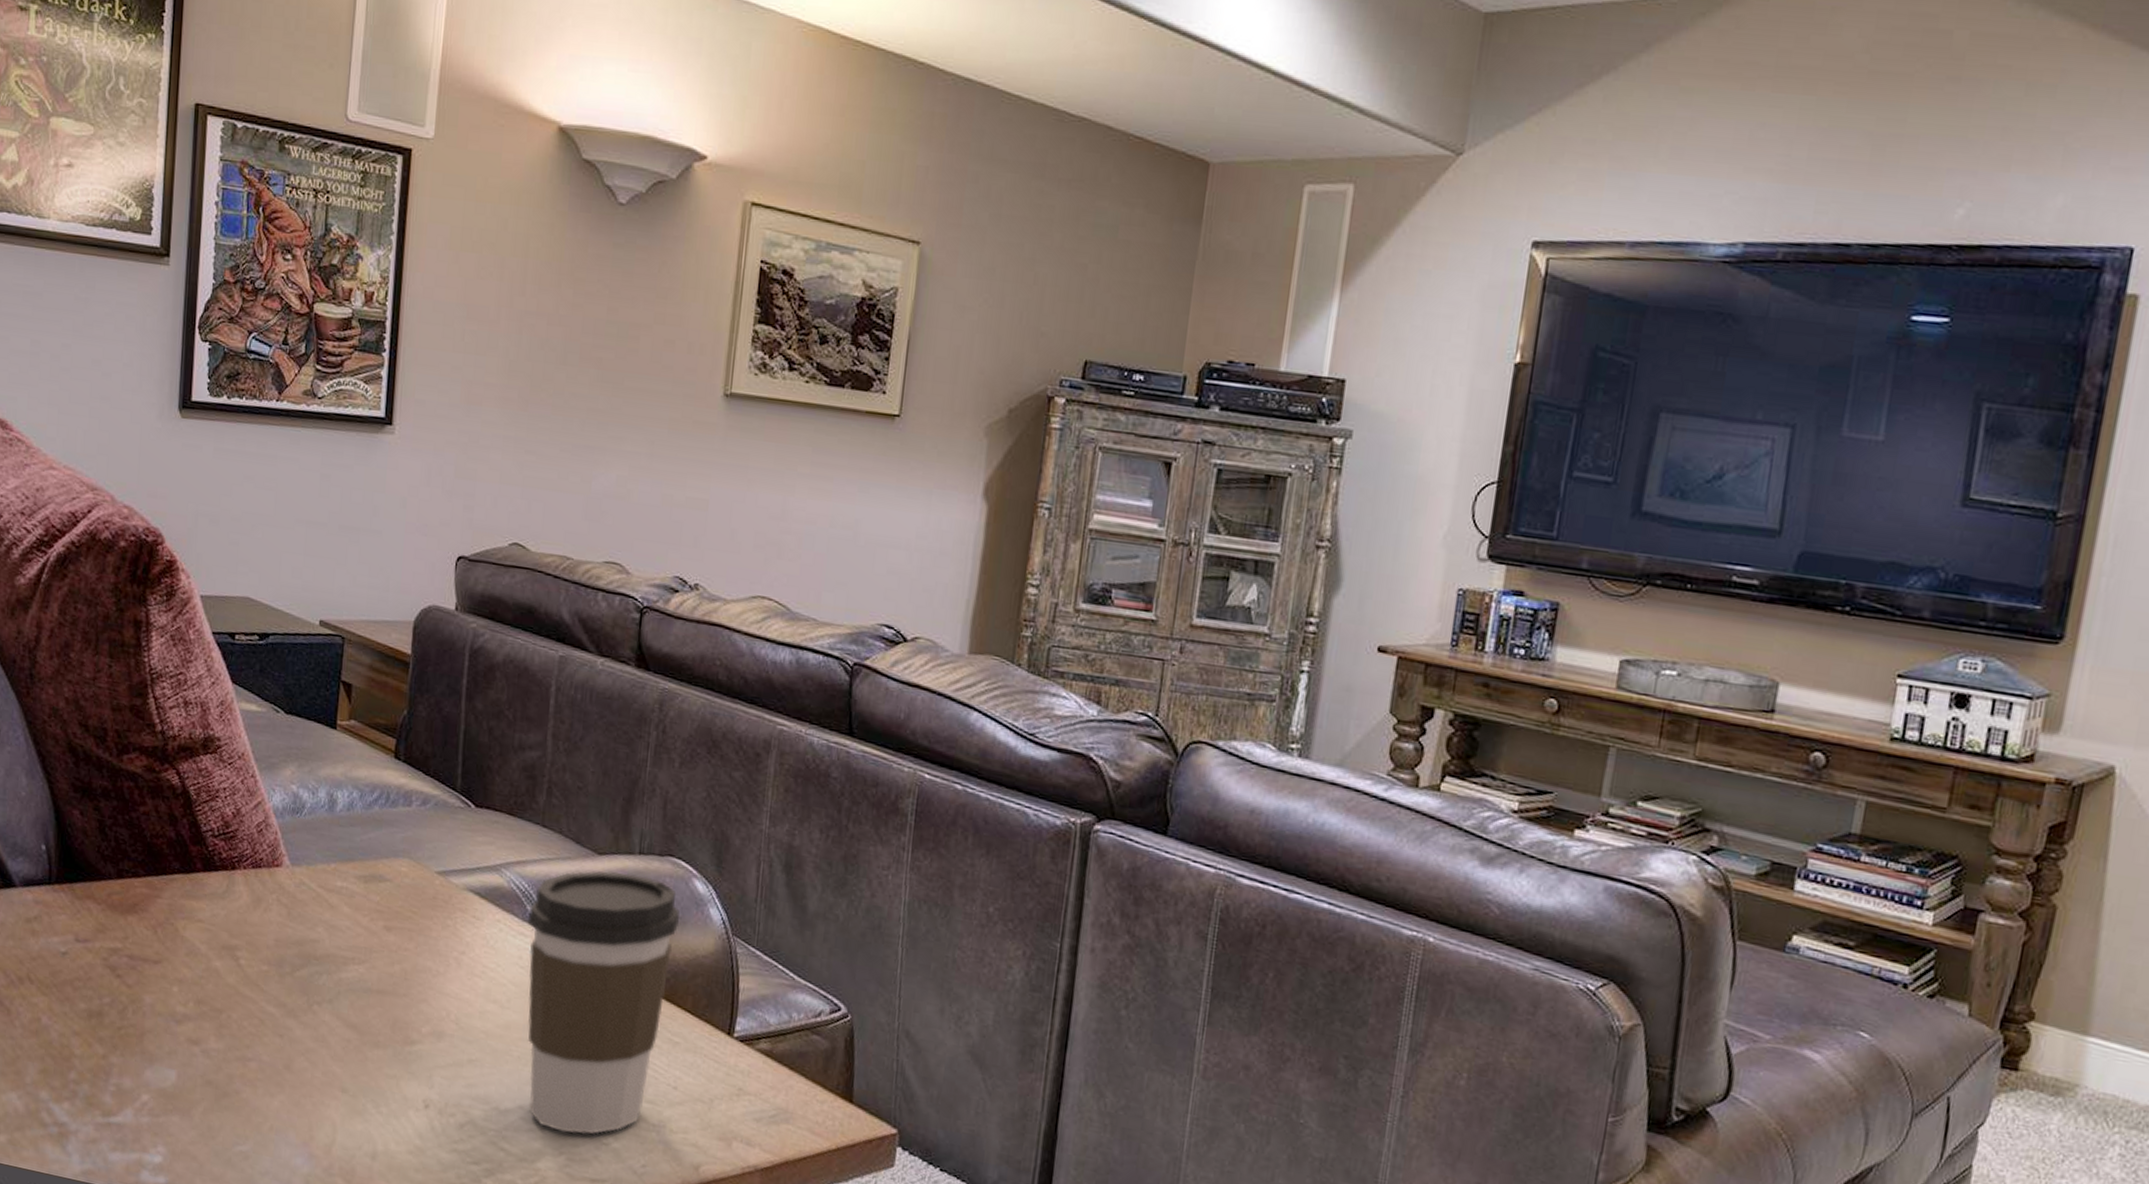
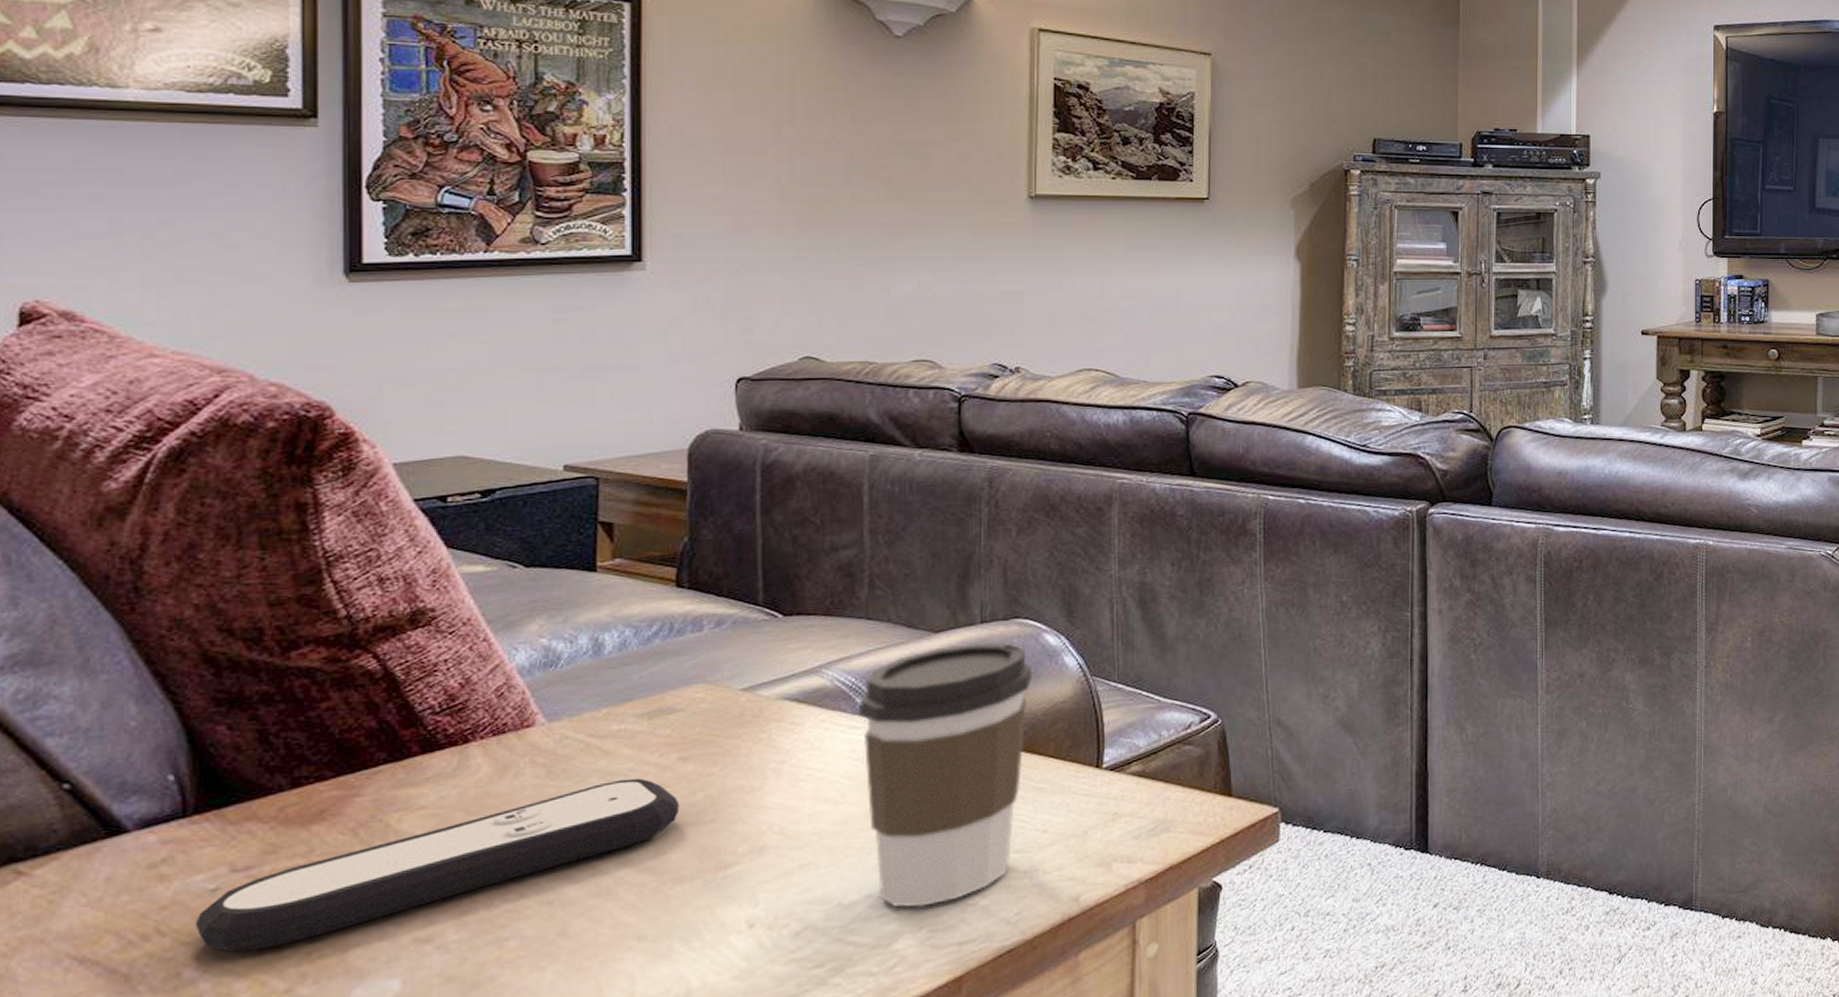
remote control: none [51,934,382,1016] -> present [195,778,680,952]

